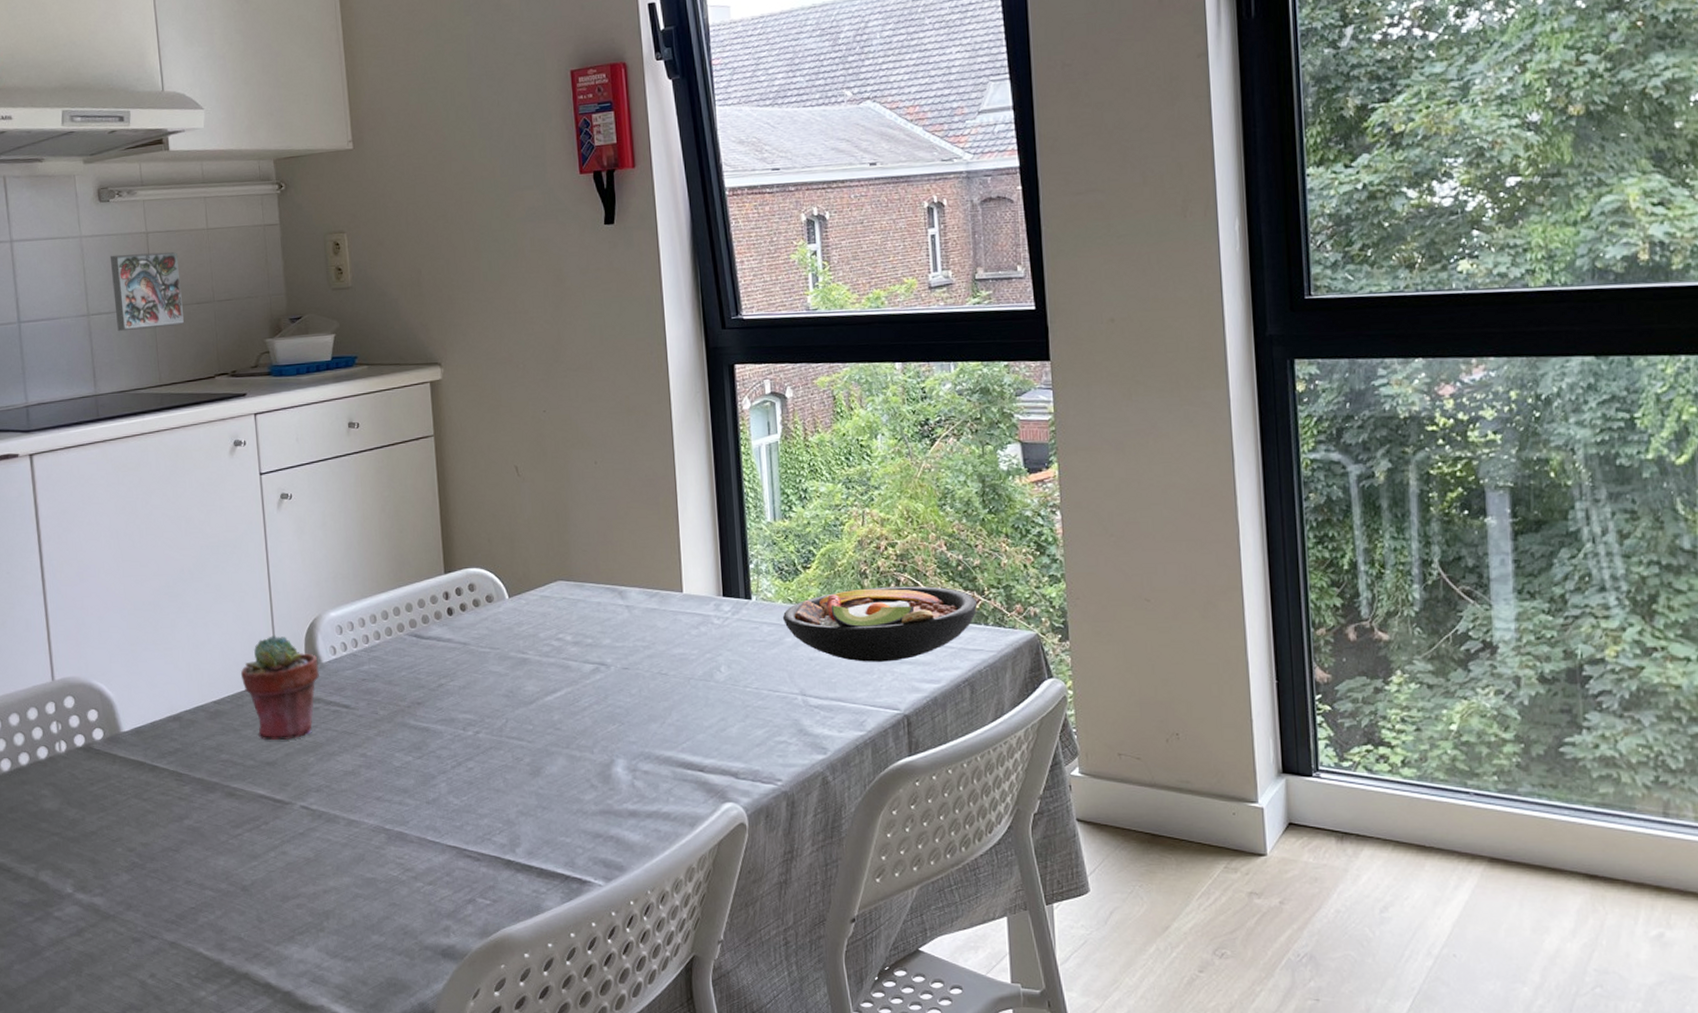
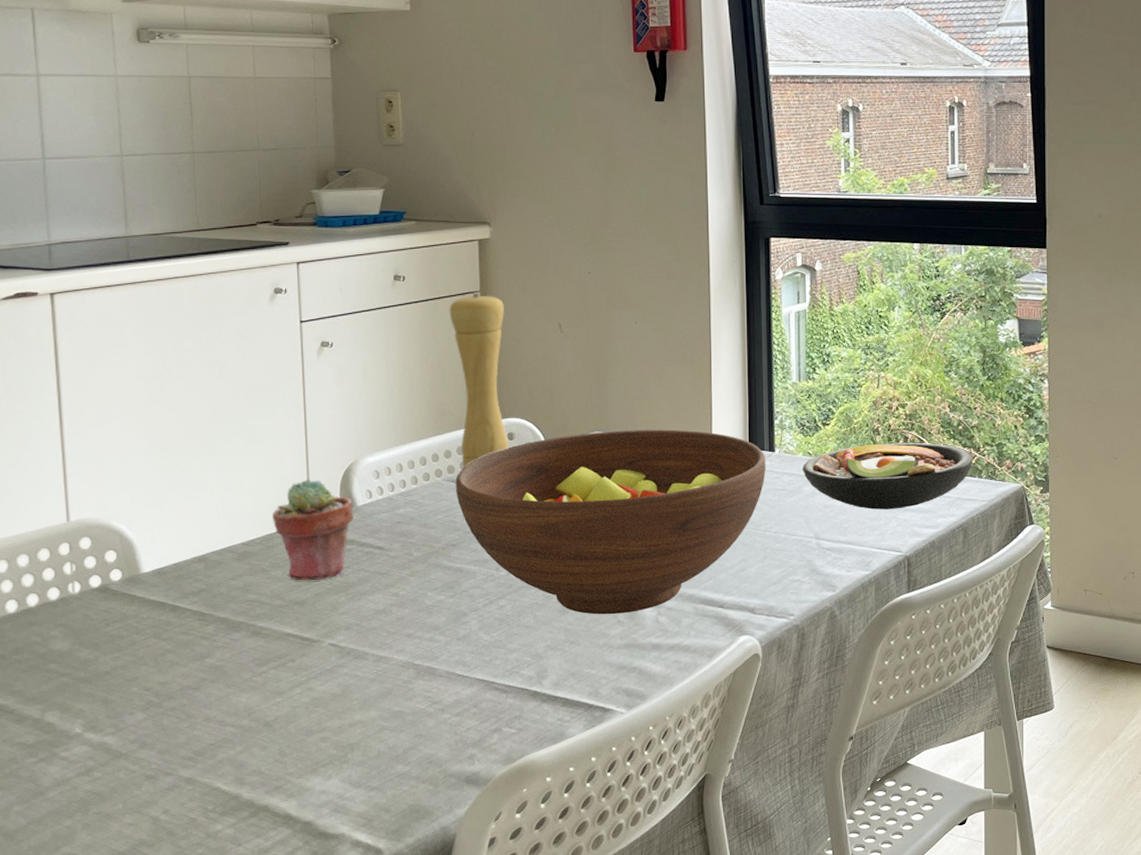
decorative tile: present [110,251,185,332] -> none [147,97,227,174]
pepper mill: none [404,437,471,622] -> present [449,292,509,468]
fruit bowl: none [418,577,743,779] -> present [456,429,766,615]

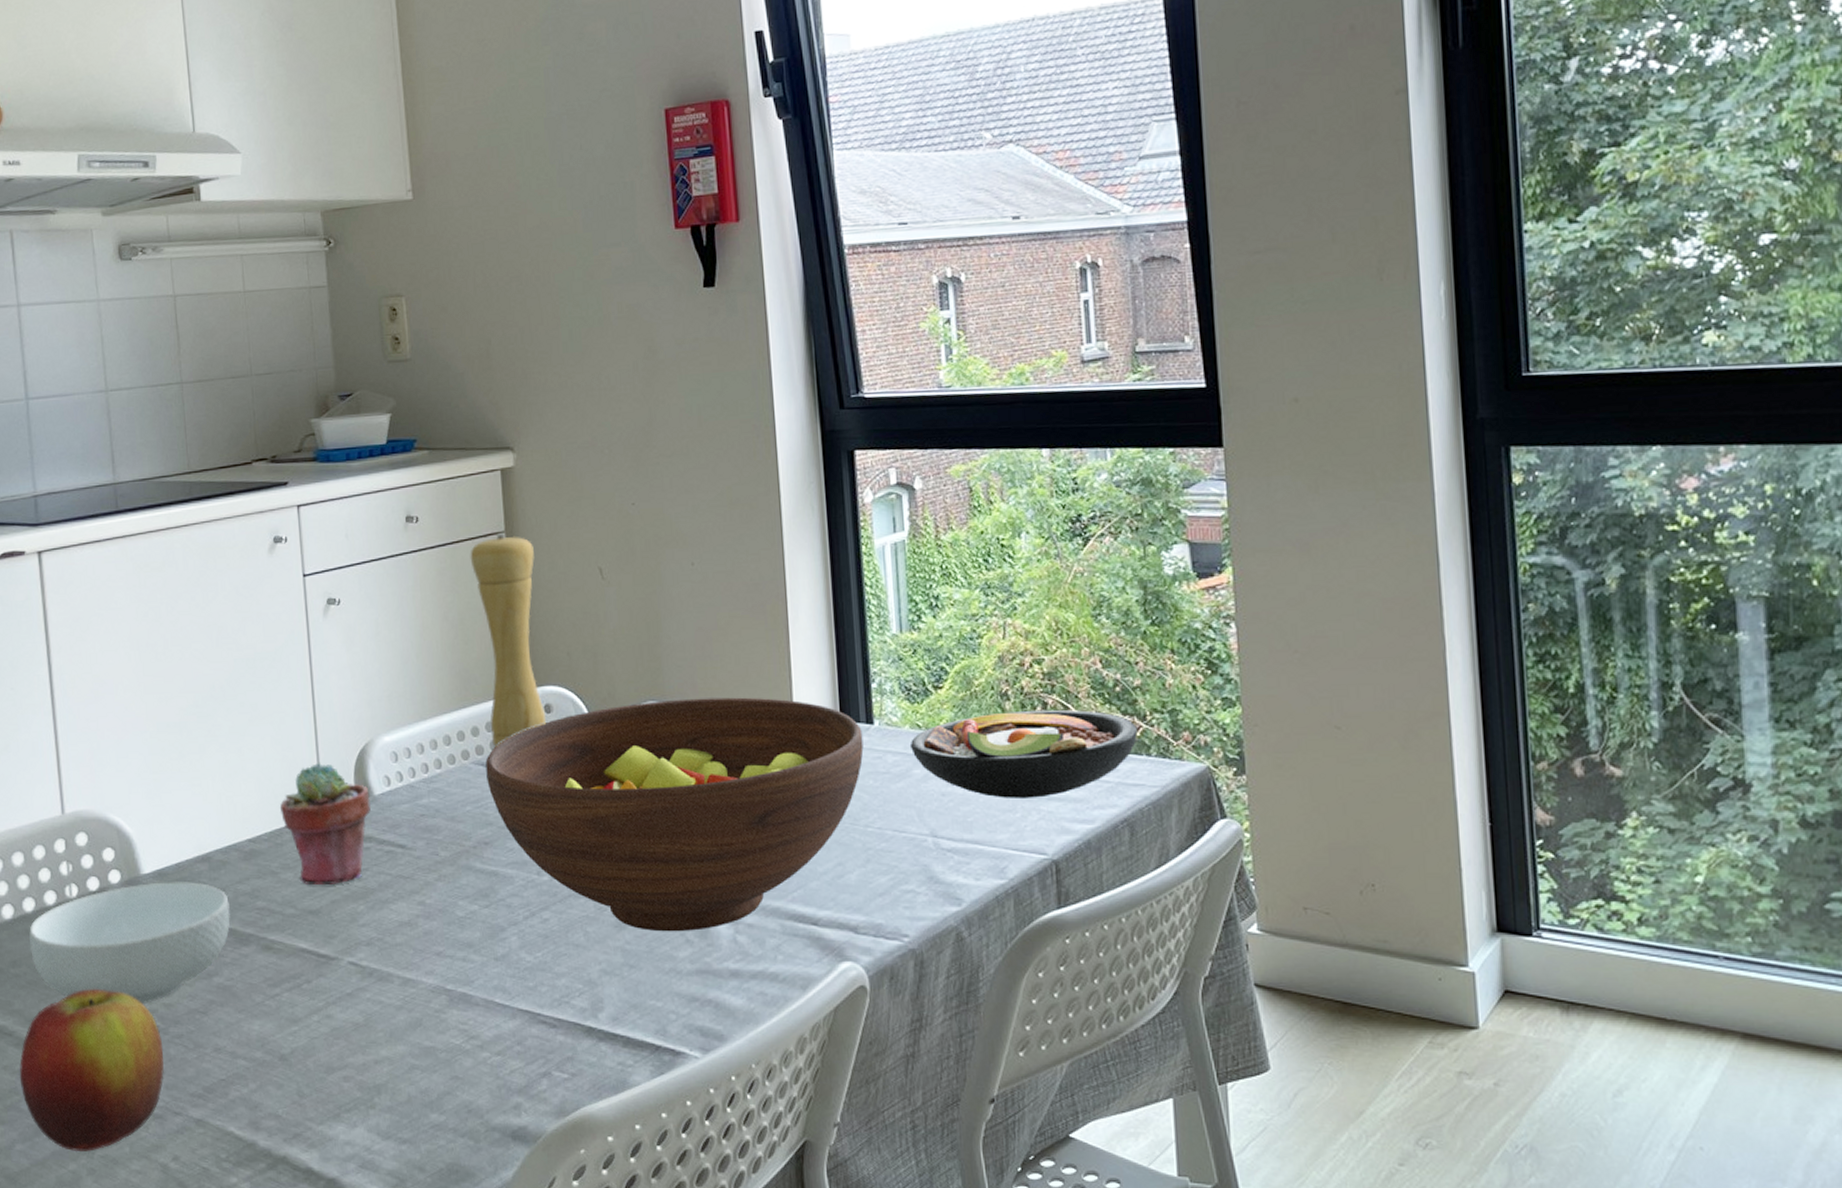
apple: none [19,670,158,809] -> present [19,988,164,1152]
cereal bowl: none [32,579,223,683] -> present [29,882,230,1004]

